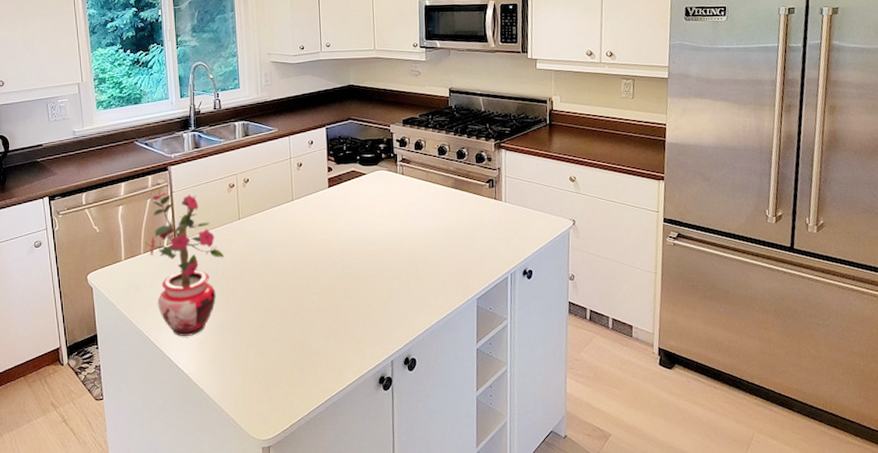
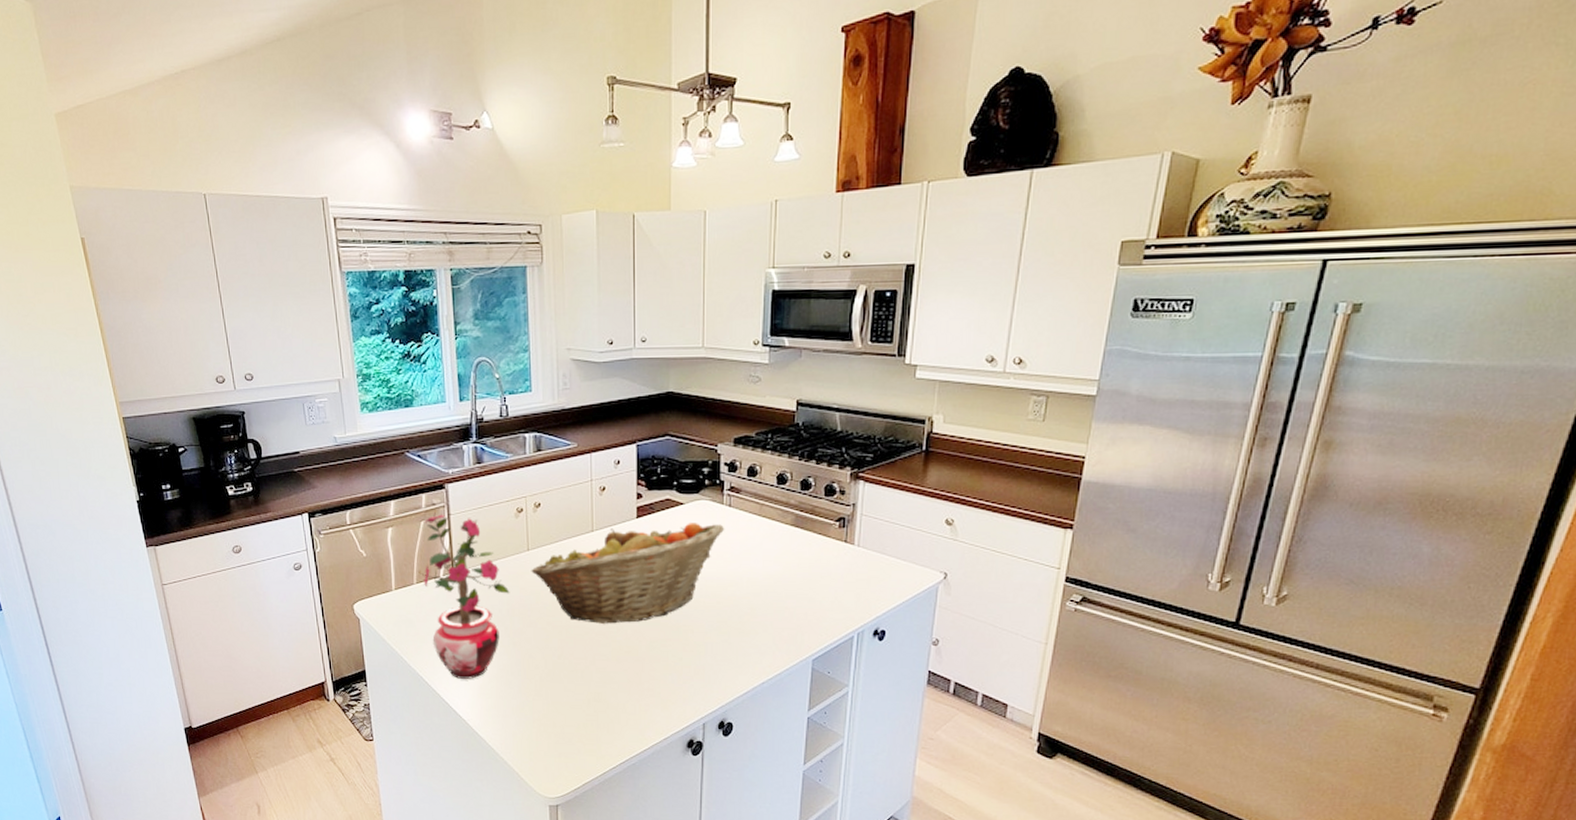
fruit basket: none [242,189,400,279] -> present [531,523,725,624]

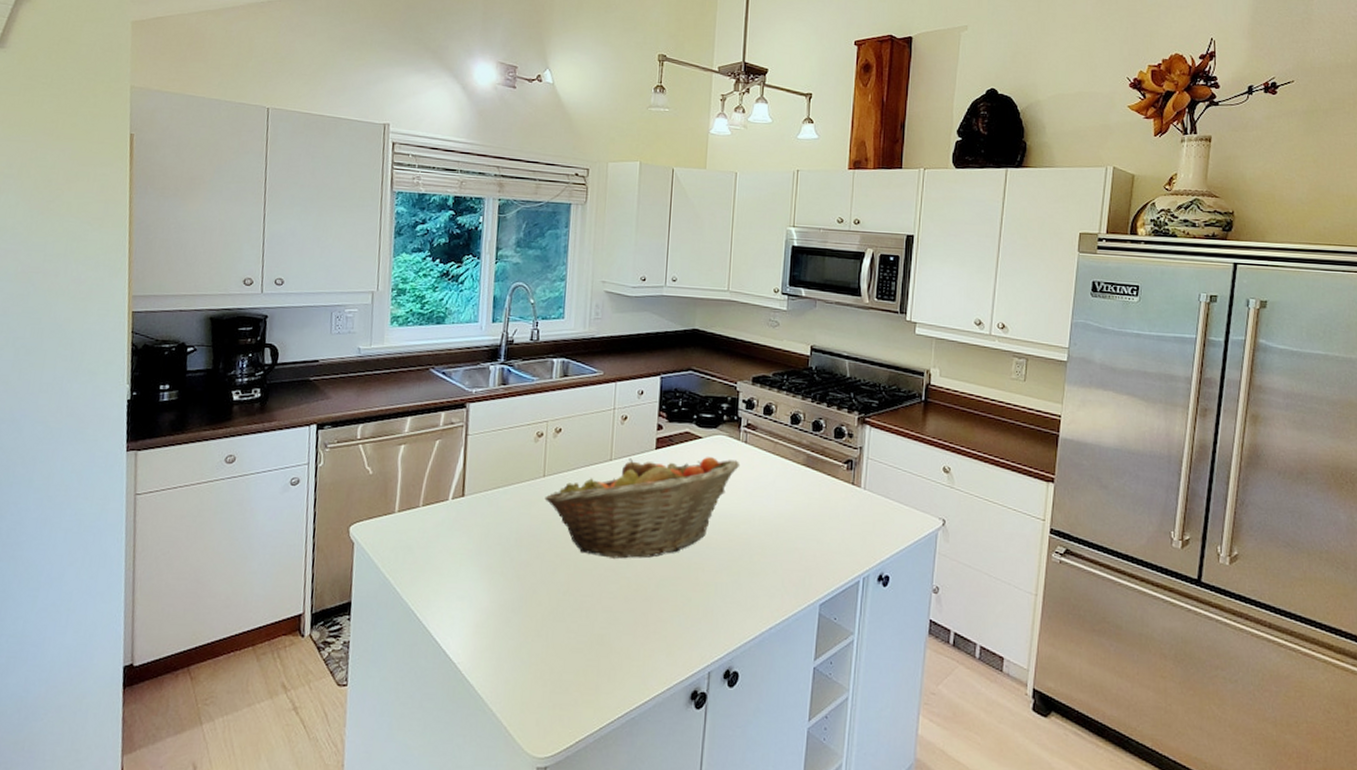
potted plant: present [417,509,510,679] -> none [425,428,521,615]

